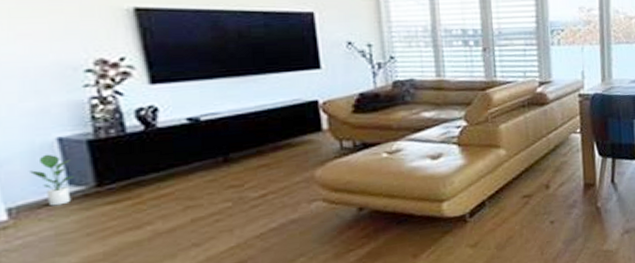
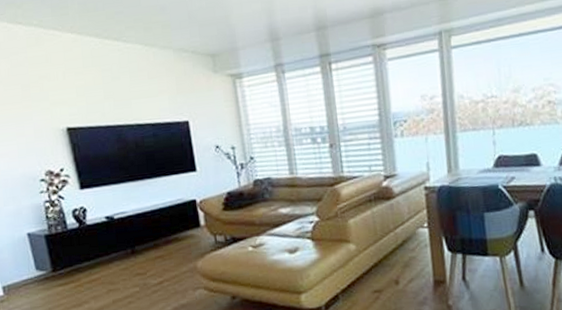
potted plant: present [28,154,75,206] -> none [13,245,39,286]

